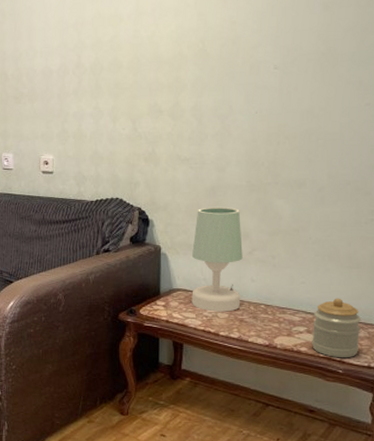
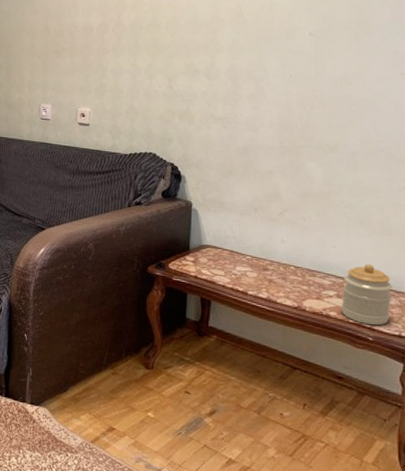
table lamp: present [192,206,243,312] -> none [221,166,274,272]

